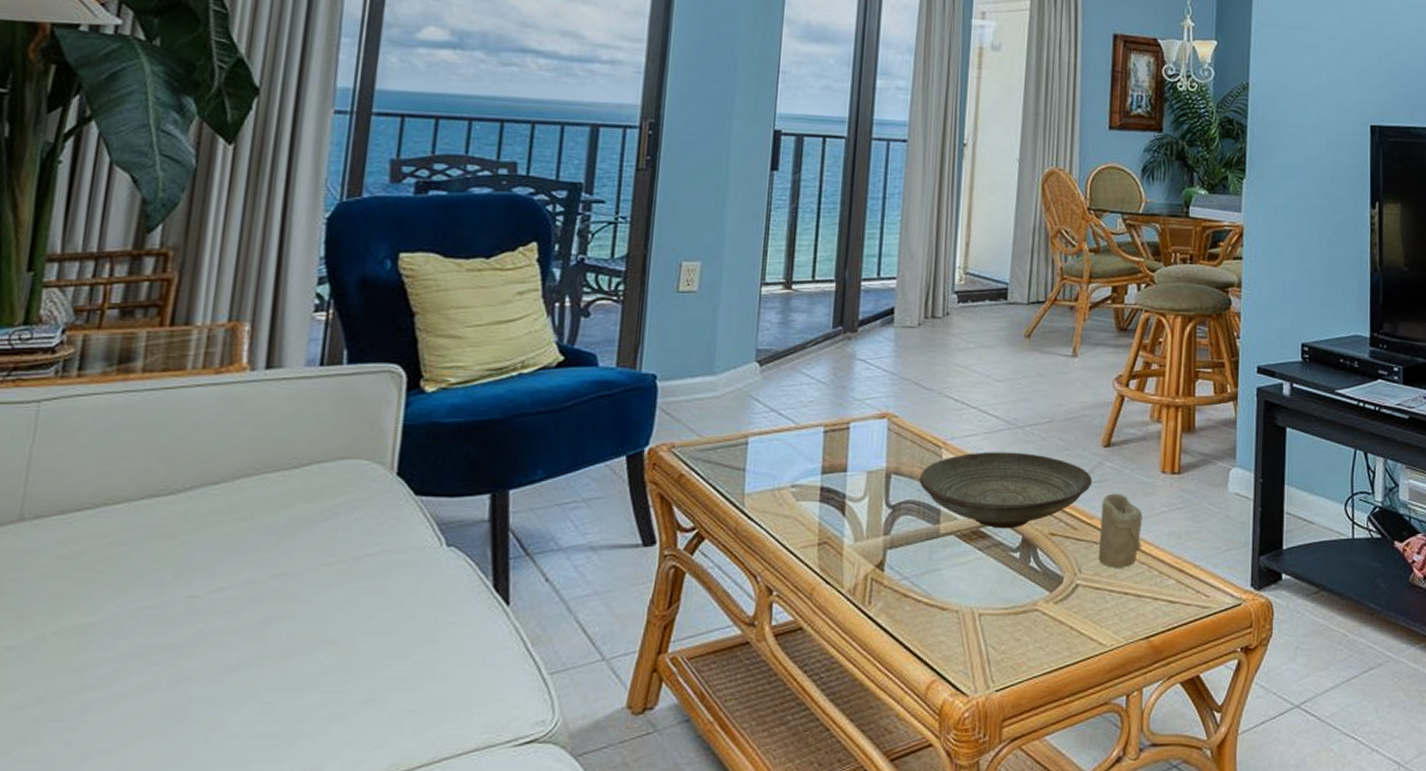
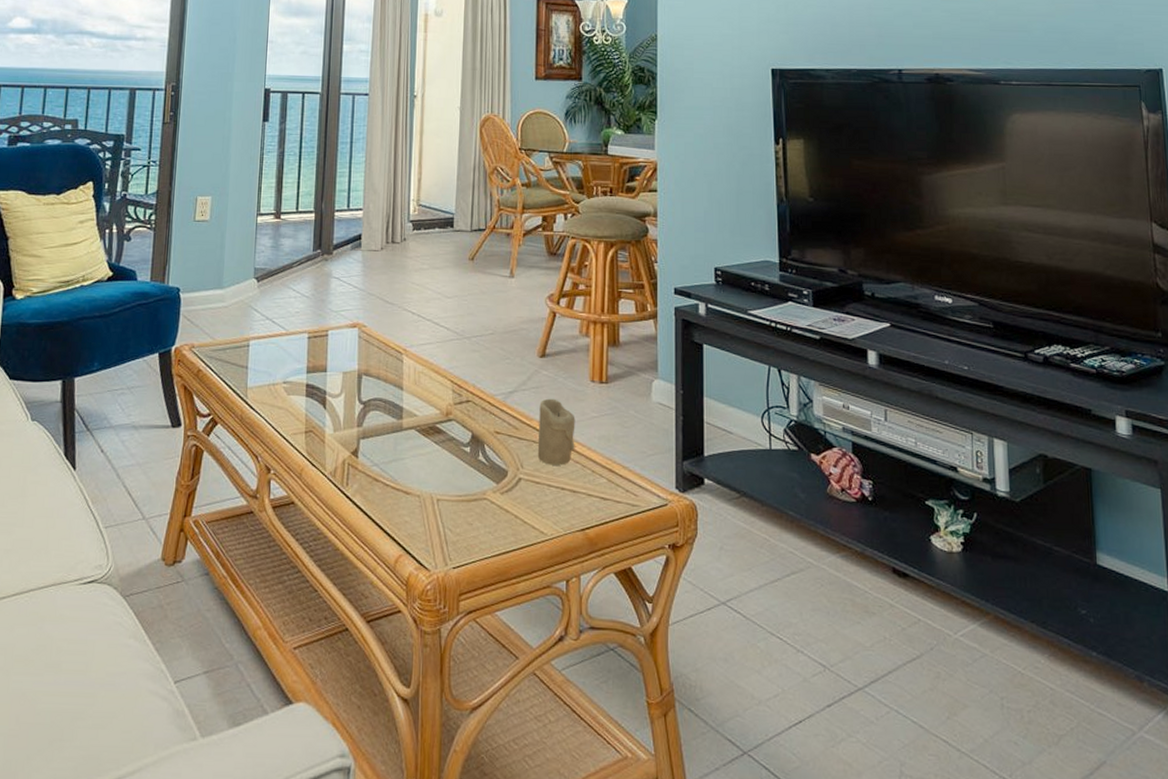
decorative bowl: present [920,452,1093,529] -> none [385,358,531,426]

